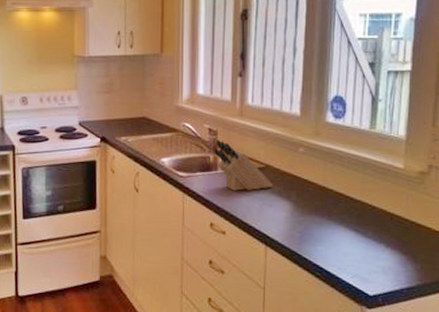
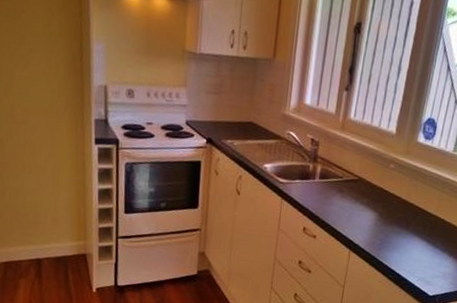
knife block: present [213,139,273,191] -> none [313,150,363,200]

